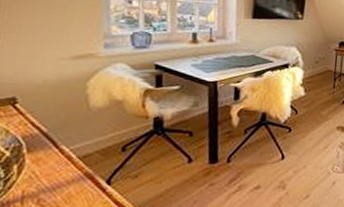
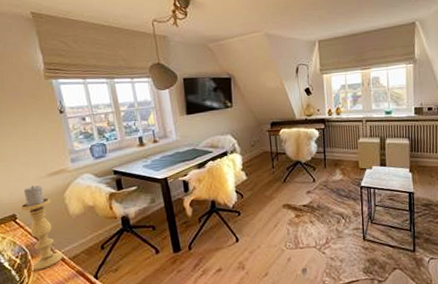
candle holder: none [24,67,71,167] -> present [20,185,63,270]

